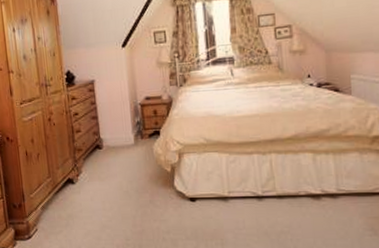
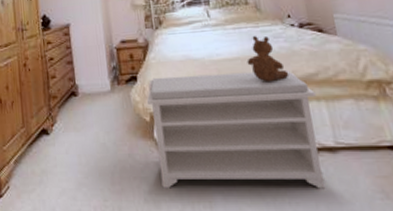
bench: none [169,126,326,229] -> present [147,69,326,189]
teddy bear: none [265,94,303,137] -> present [246,36,290,82]

